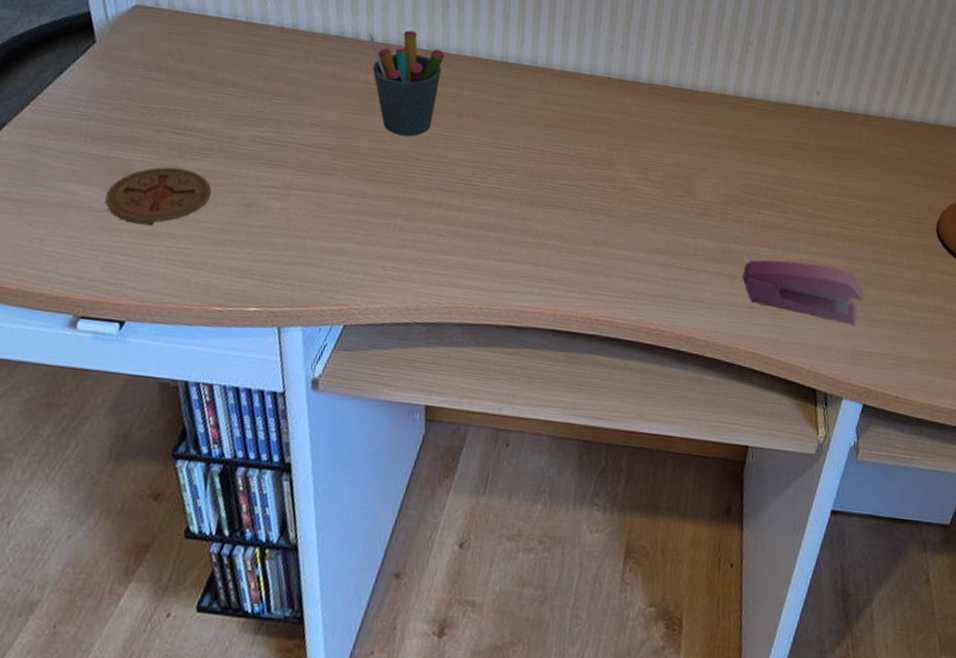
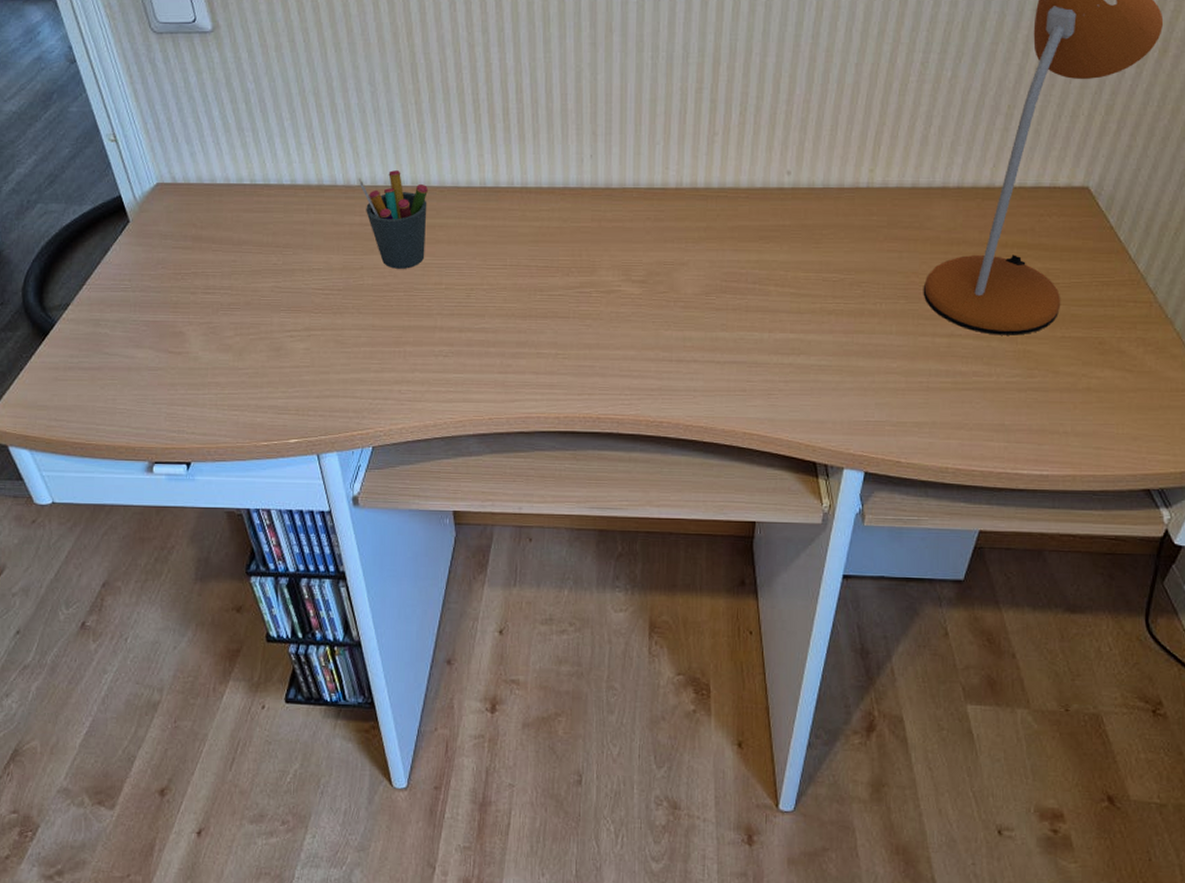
coaster: present [105,167,212,225] -> none [158,324,244,377]
stapler: present [742,260,865,325] -> none [732,342,855,396]

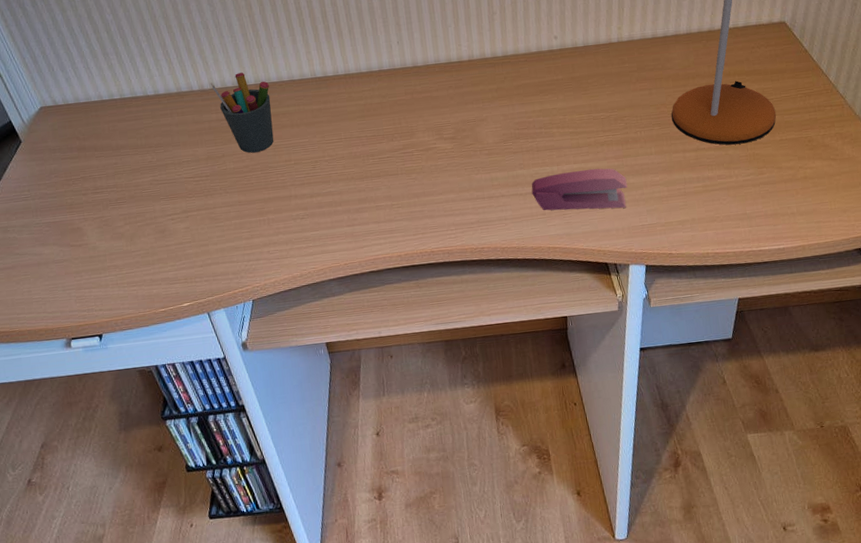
stapler: none [732,342,855,396] -> present [531,168,628,211]

